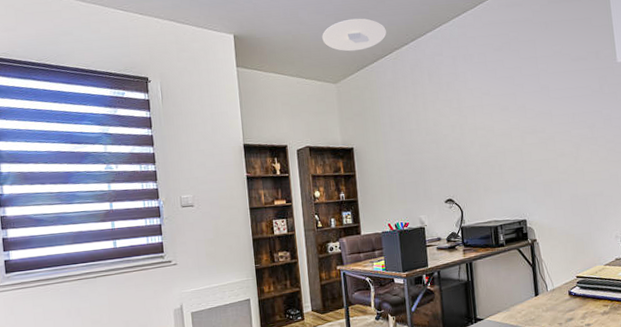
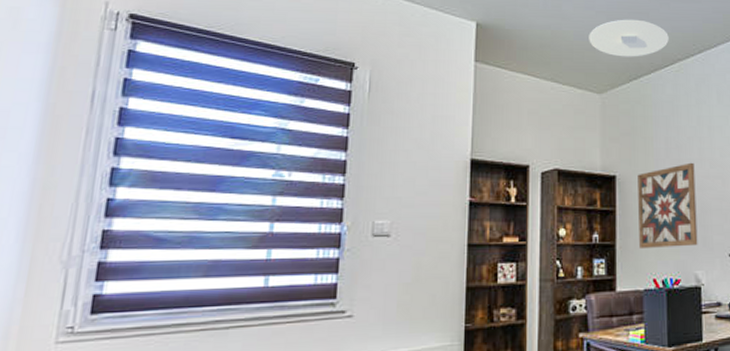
wall art: none [370,132,420,202] -> present [638,162,698,248]

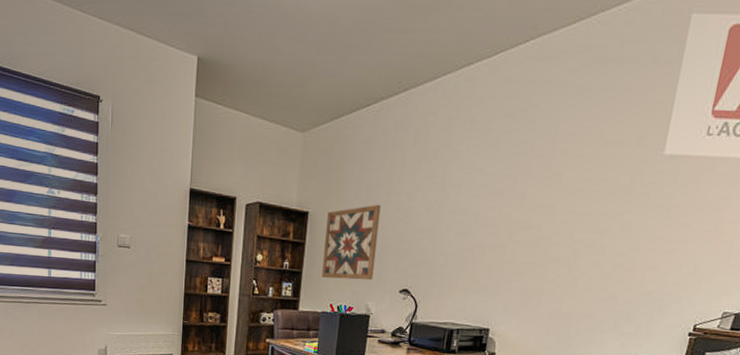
ceiling light: present [589,19,669,57] -> none [297,52,376,95]

